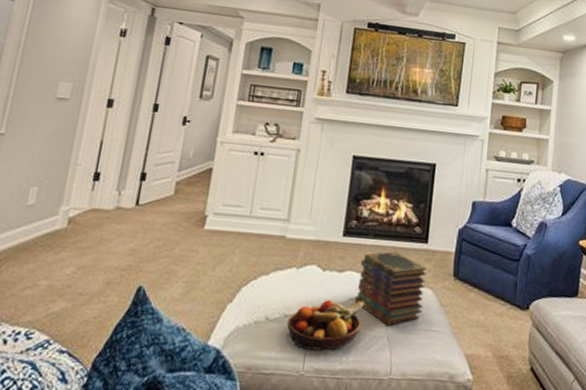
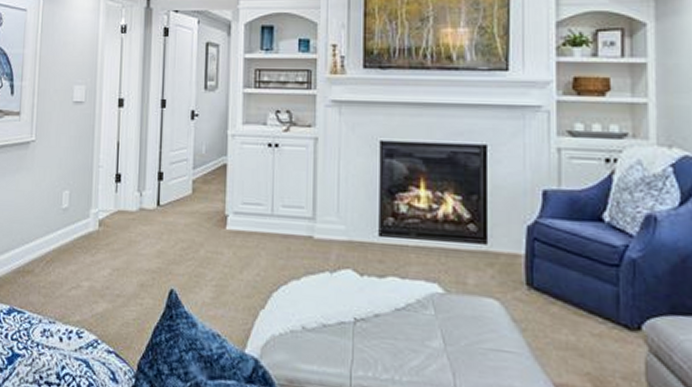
fruit bowl: present [287,300,365,351] -> none [326,309,415,368]
book stack: present [354,251,427,325] -> none [401,253,489,342]

